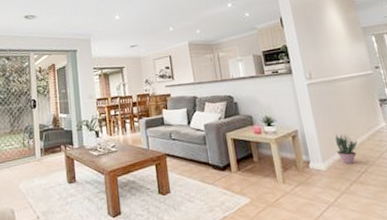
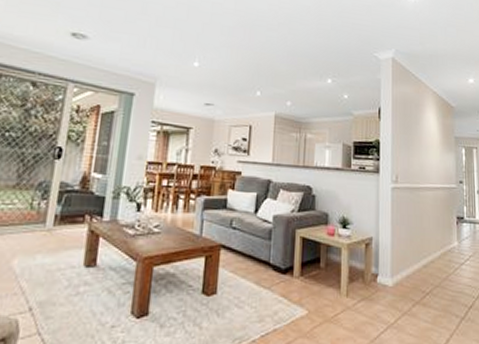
potted plant: present [335,134,358,164] -> none [407,249,428,282]

